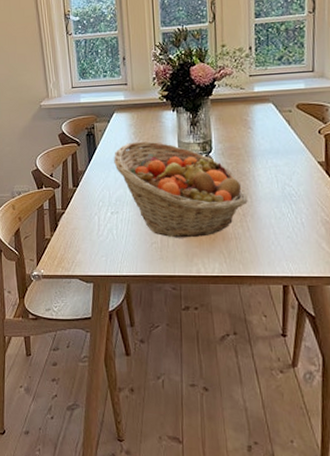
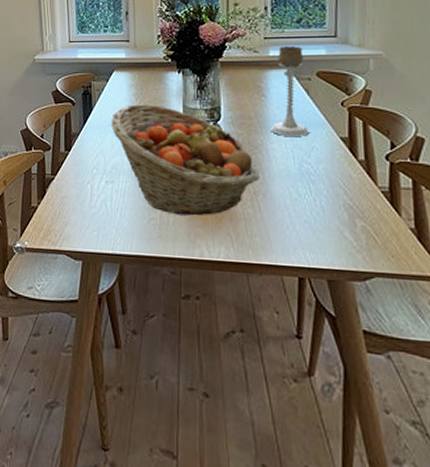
candle holder: none [256,82,291,163] -> present [270,46,309,136]

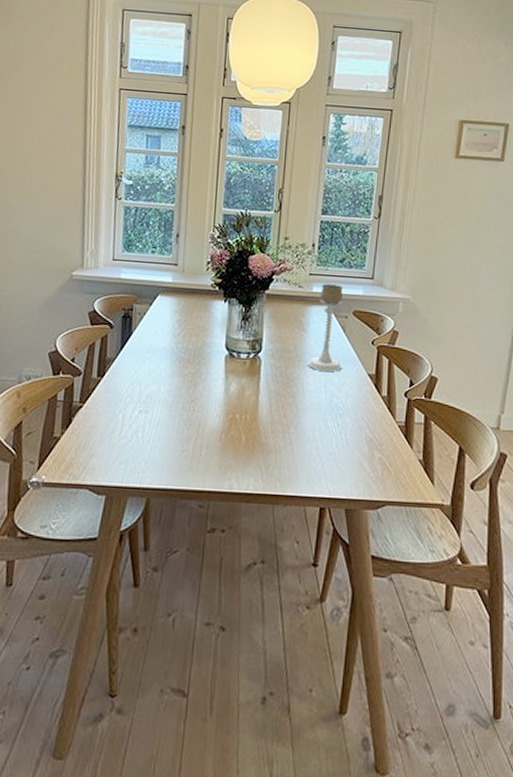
fruit basket: present [111,104,260,216] -> none [150,331,294,448]

